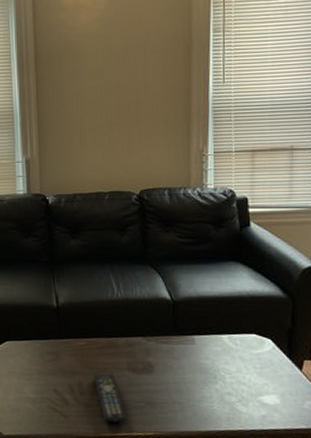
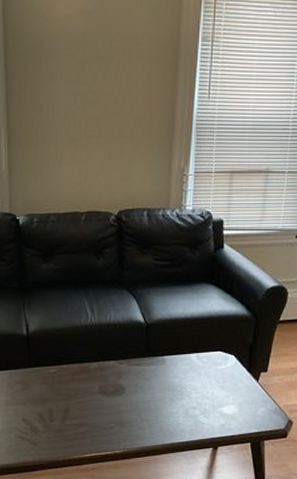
remote control: present [93,373,127,423] -> none [64,398,97,445]

